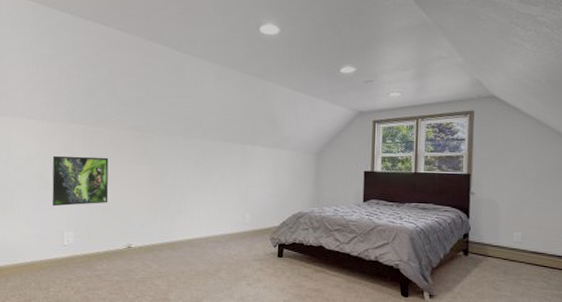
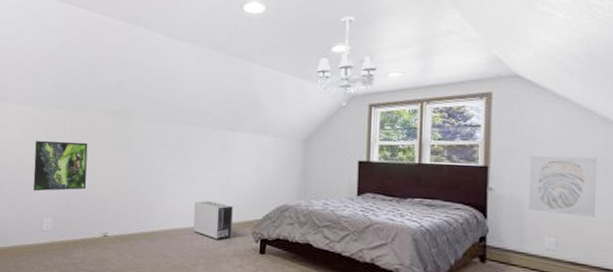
air purifier: none [215,210,253,247] -> present [193,200,233,240]
chandelier: none [327,41,379,123] -> present [316,17,377,107]
wall art: none [502,164,553,214] -> present [529,156,597,217]

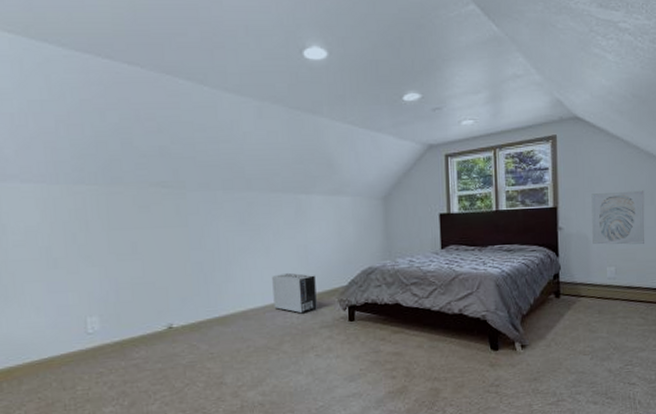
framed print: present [33,140,88,191] -> none [60,222,138,288]
chandelier: present [316,17,377,107] -> none [389,62,450,159]

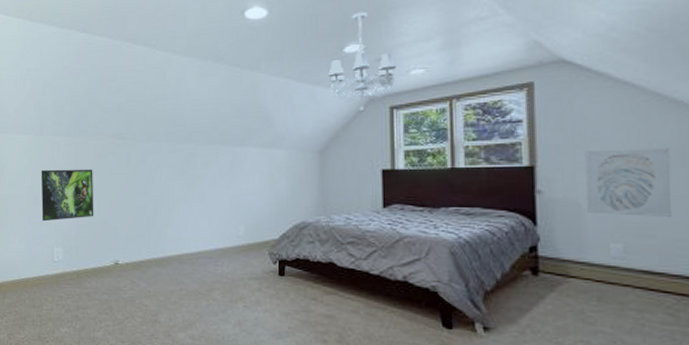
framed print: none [60,222,138,288] -> present [41,169,94,222]
air purifier: present [272,272,318,314] -> none [206,221,249,263]
chandelier: none [389,62,450,159] -> present [328,12,396,112]

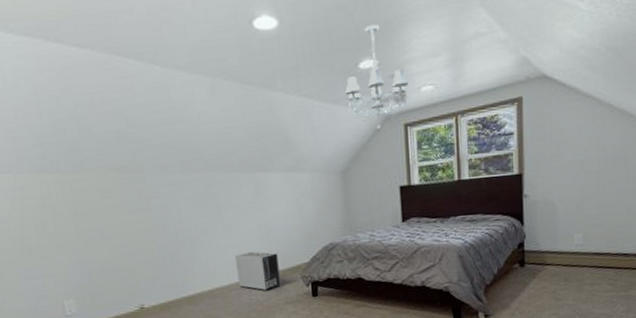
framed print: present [41,169,94,222] -> none [29,208,107,274]
air purifier: none [206,221,249,263] -> present [235,251,282,291]
wall art: present [585,148,672,217] -> none [559,151,617,211]

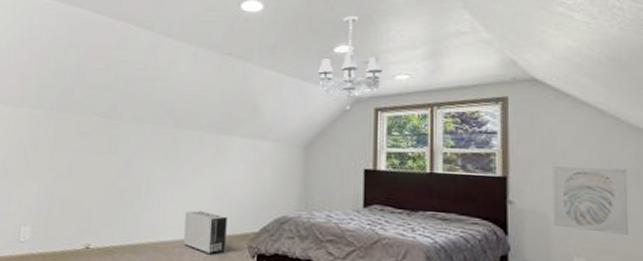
wall art: none [559,151,617,211] -> present [553,166,629,235]

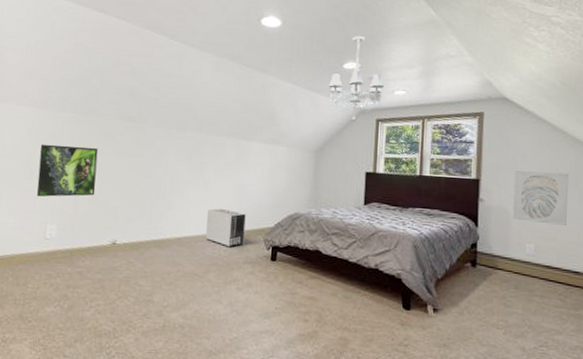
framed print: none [11,142,73,198] -> present [36,144,98,197]

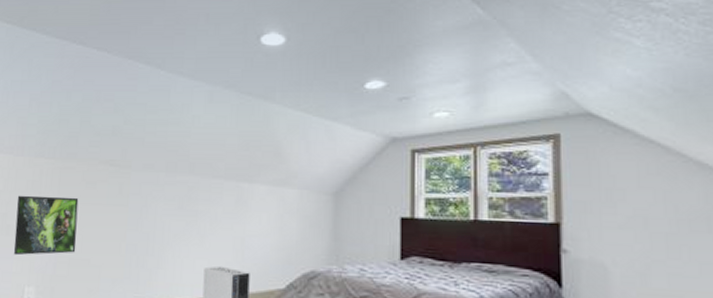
chandelier: present [329,36,384,121] -> none [347,48,419,153]
wall art: present [513,171,569,225] -> none [611,210,698,285]

